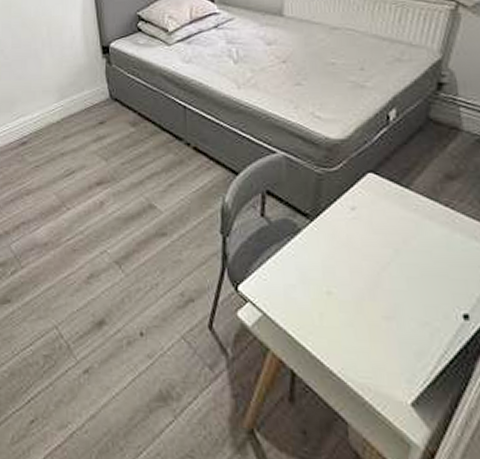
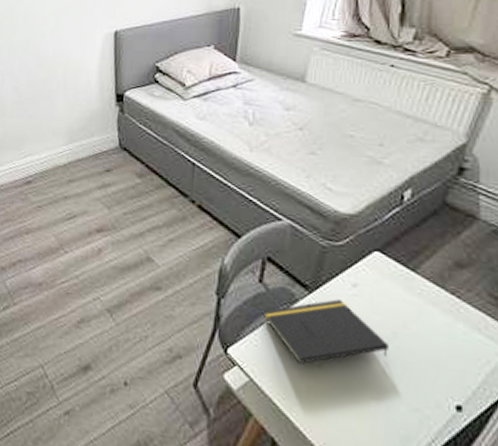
notepad: none [267,224,393,293] -> present [262,299,388,365]

